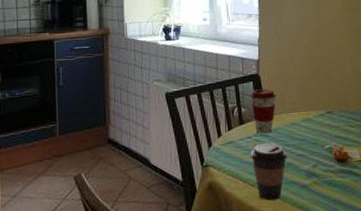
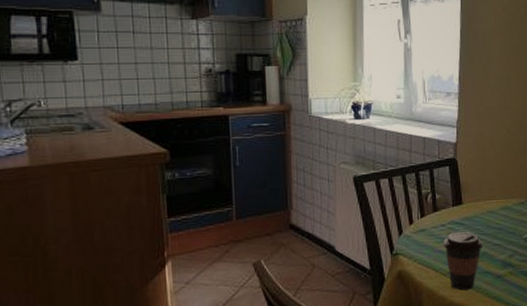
coffee cup: present [250,89,276,134] -> none [445,174,474,222]

